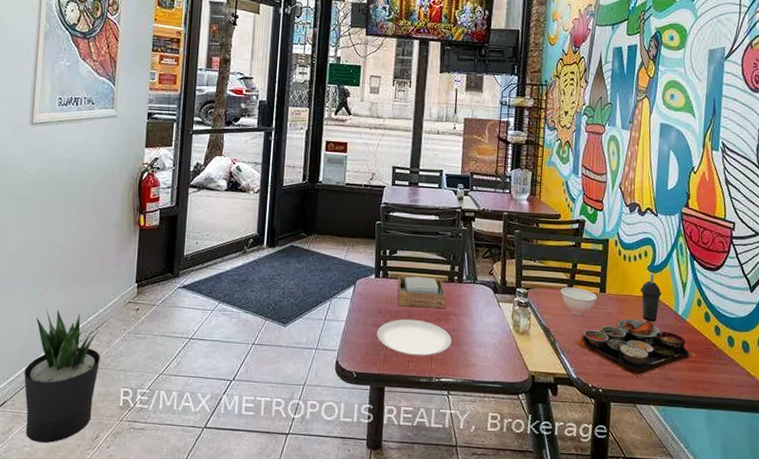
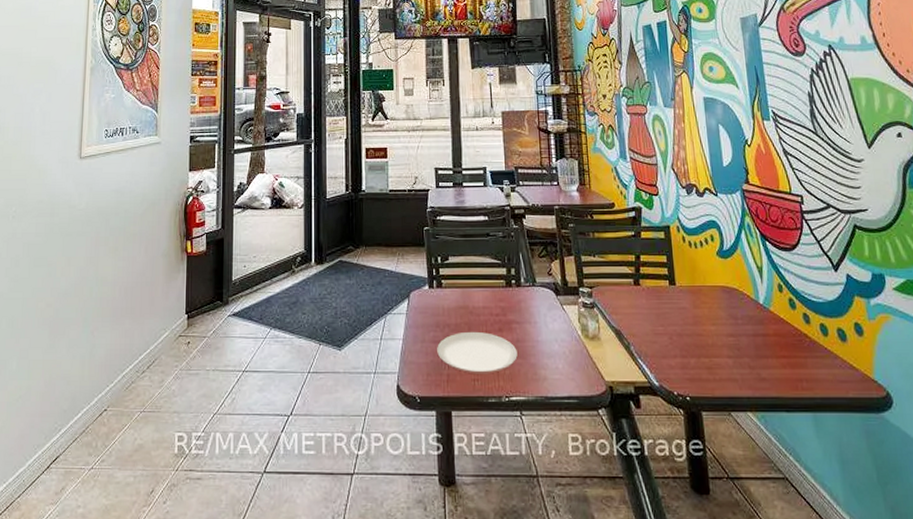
planter: present [24,308,100,443] -> none [76,349,153,501]
napkin holder: present [397,275,447,309] -> none [453,283,507,318]
bowl: present [560,287,598,317] -> none [626,282,668,314]
food tray: present [575,318,697,376] -> none [651,312,789,378]
cup: present [640,274,662,322] -> none [712,260,738,314]

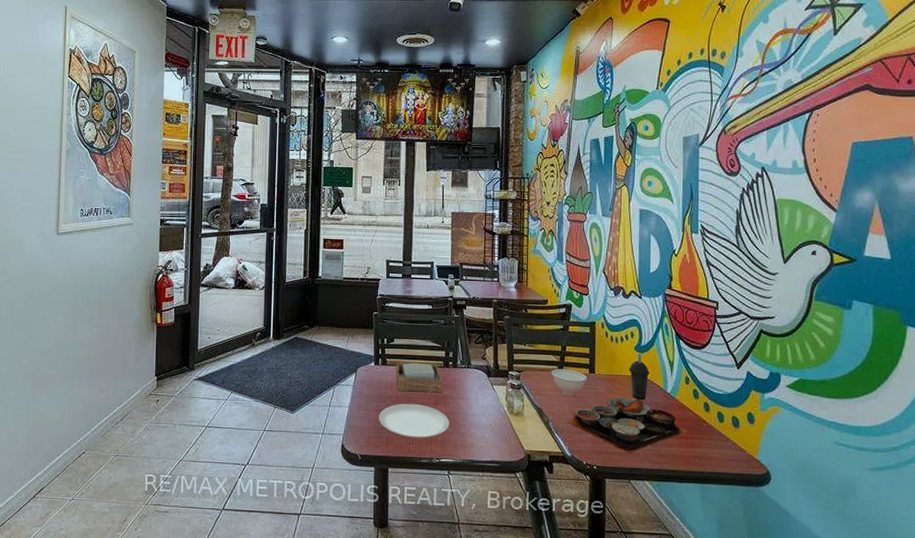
napkin holder: none [453,283,507,318] -> present [396,362,443,393]
bowl: none [626,282,668,314] -> present [551,369,587,397]
food tray: none [651,312,789,378] -> present [568,397,688,453]
cup: none [712,260,738,314] -> present [628,354,650,400]

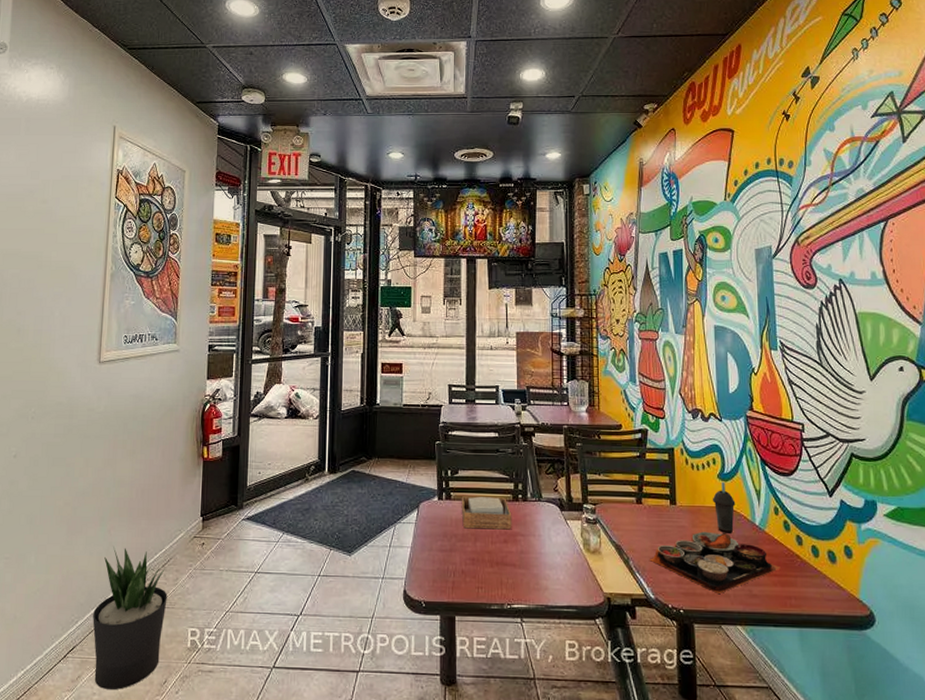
planter: none [58,402,126,526] -> present [93,547,167,690]
plate: present [379,403,449,440] -> none [444,542,521,583]
bowl: present [551,369,587,397] -> none [629,500,669,531]

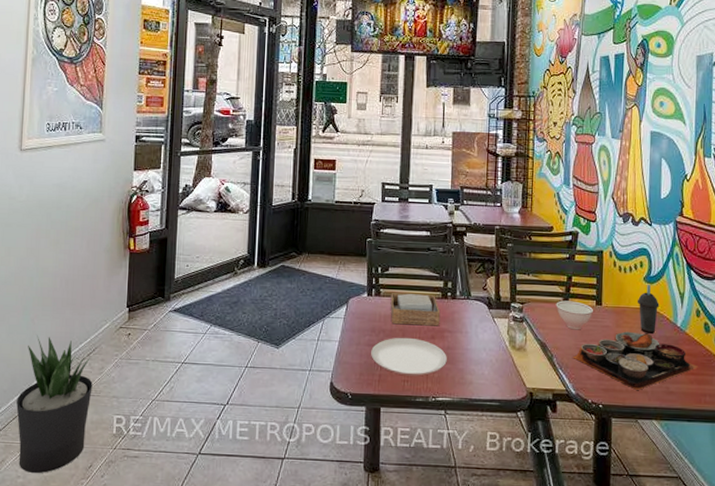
plate: none [444,542,521,583] -> present [371,337,447,377]
bowl: none [629,500,669,531] -> present [556,300,594,330]

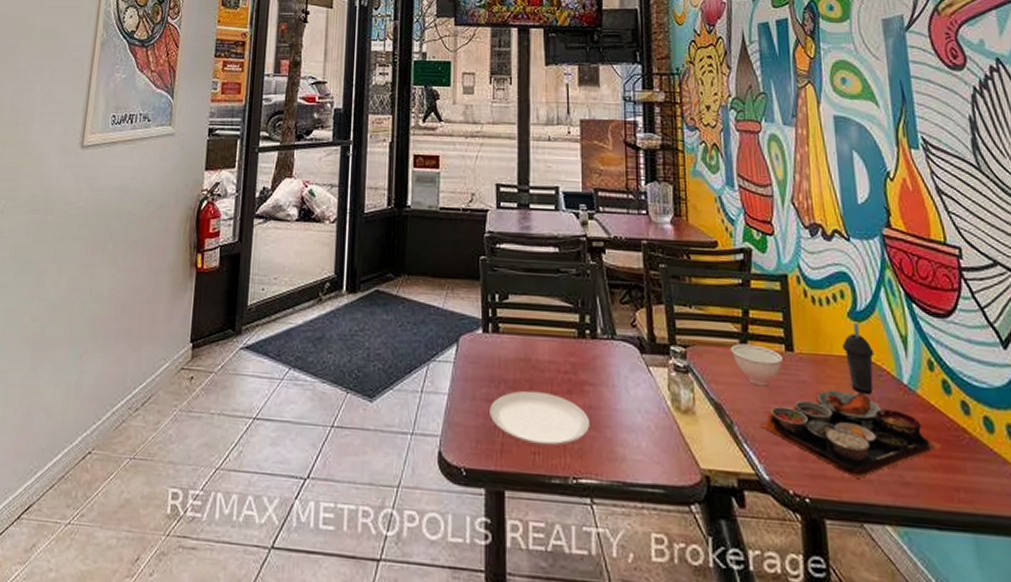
planter: present [16,335,93,473] -> none [52,377,146,566]
napkin holder: present [390,293,441,326] -> none [512,329,578,377]

